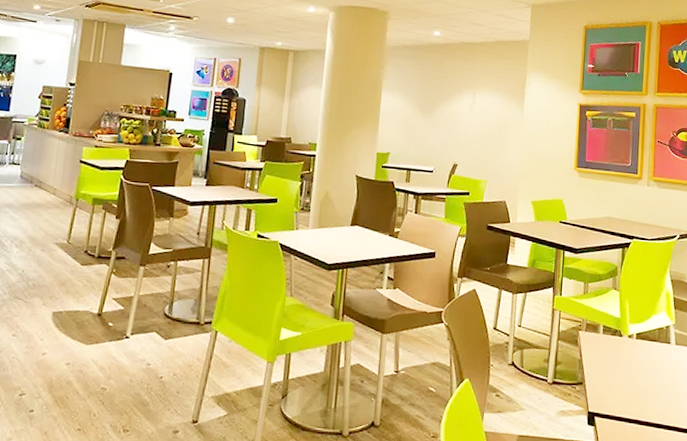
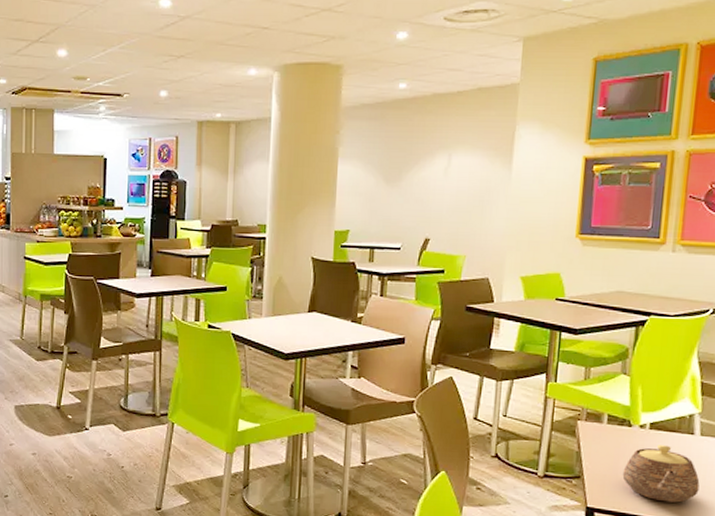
teapot: none [616,353,677,406] -> present [622,445,700,503]

